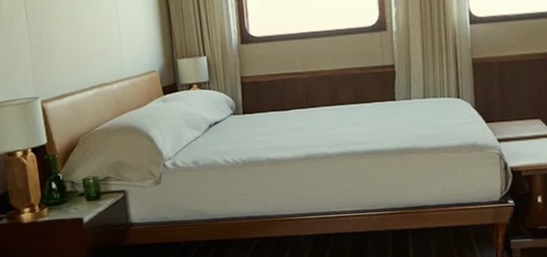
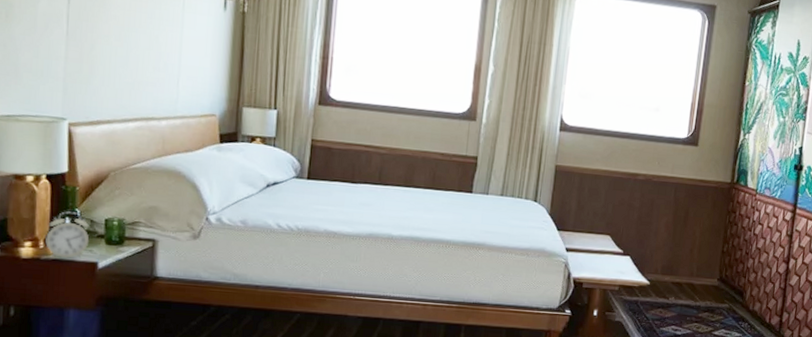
alarm clock: none [39,177,74,219] -> present [45,211,90,258]

